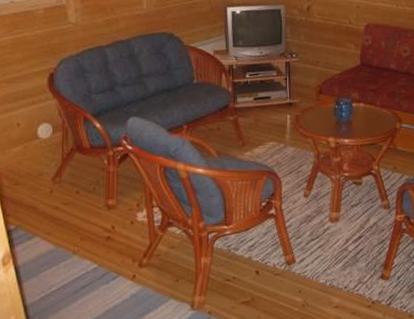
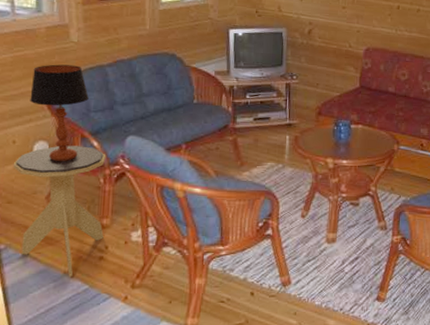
side table: none [18,127,110,257] -> present [13,145,106,278]
table lamp: none [31,46,89,144] -> present [30,64,89,162]

